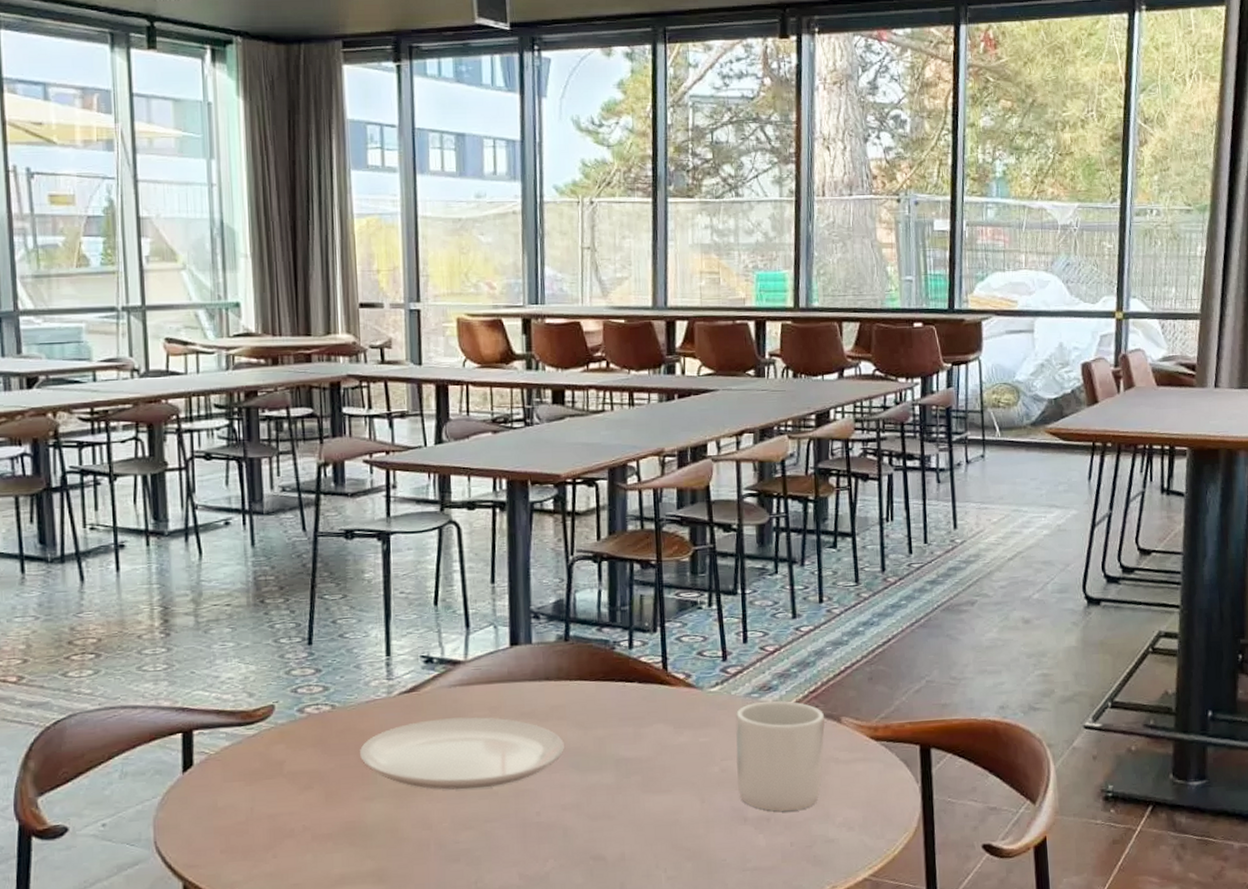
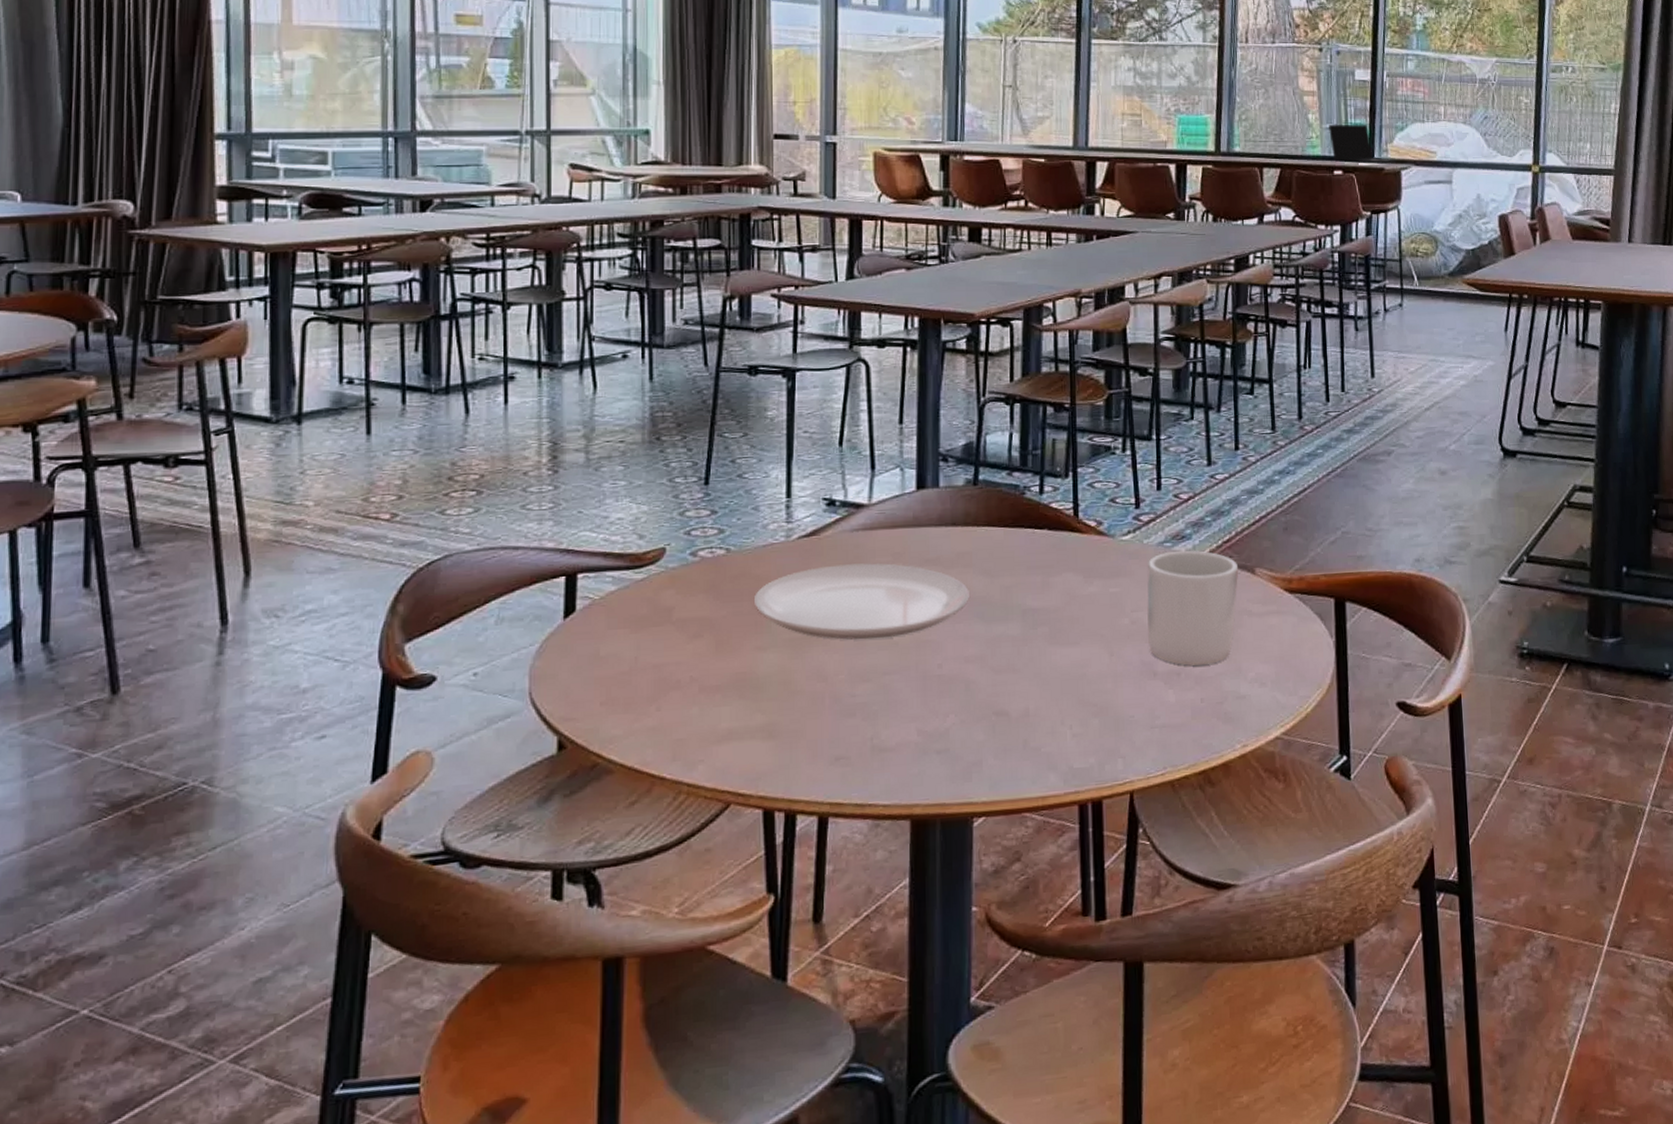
laptop: none [908,275,977,315] -> present [1329,124,1397,164]

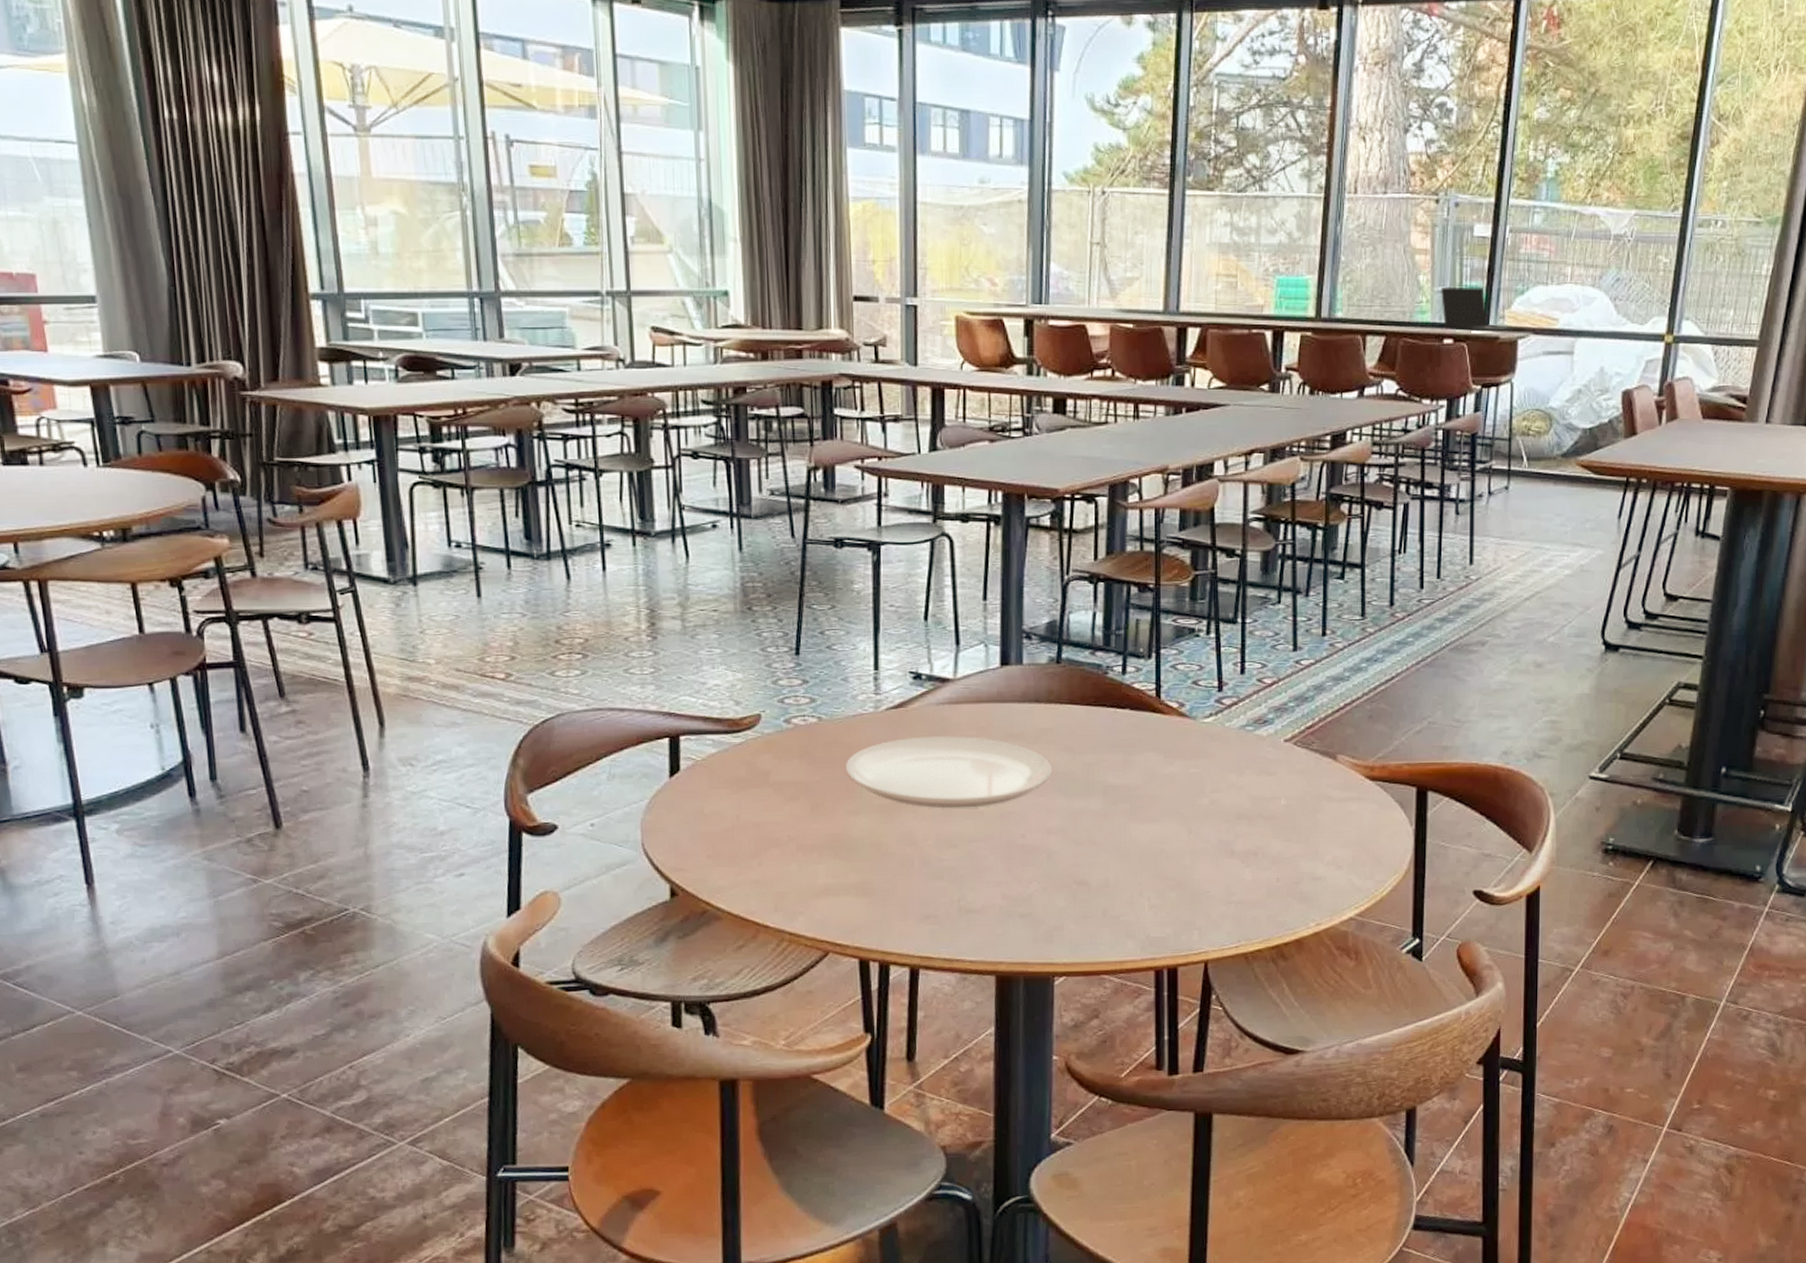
mug: present [1147,550,1239,666] -> none [1227,734,1321,846]

